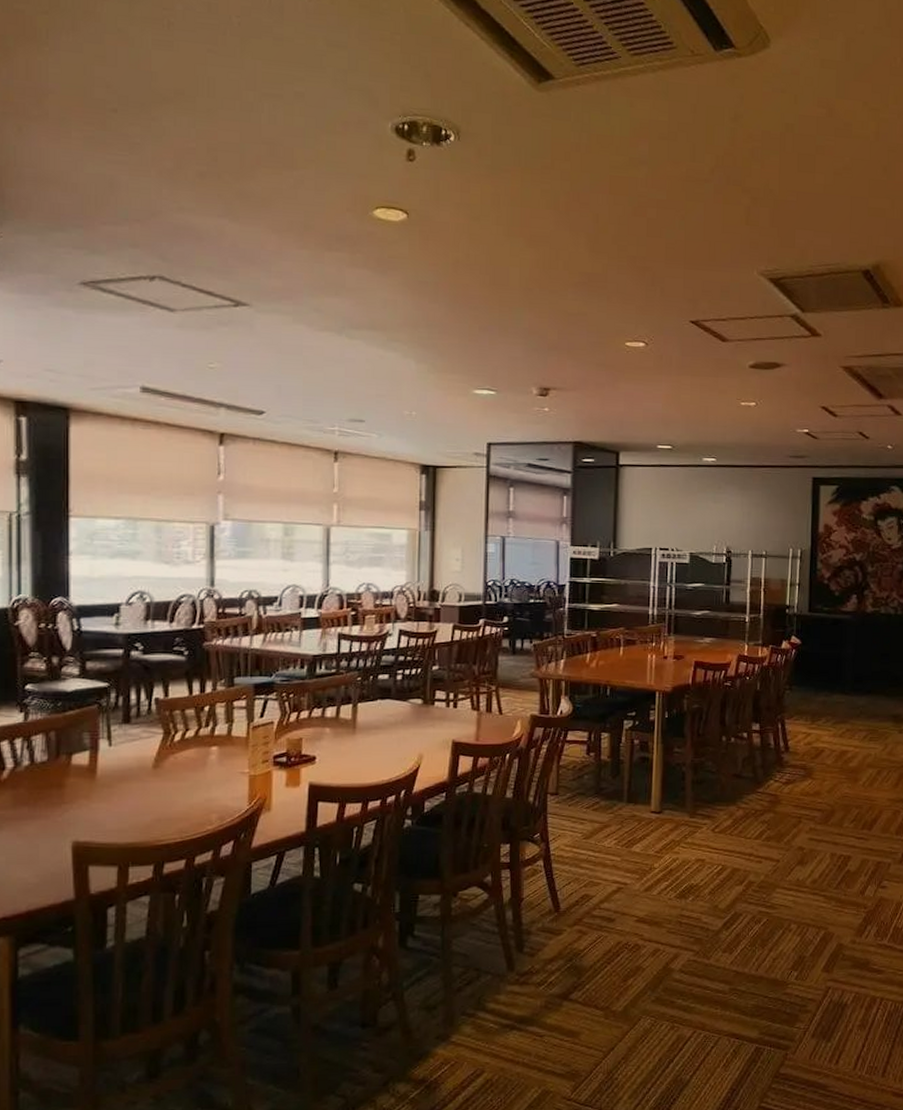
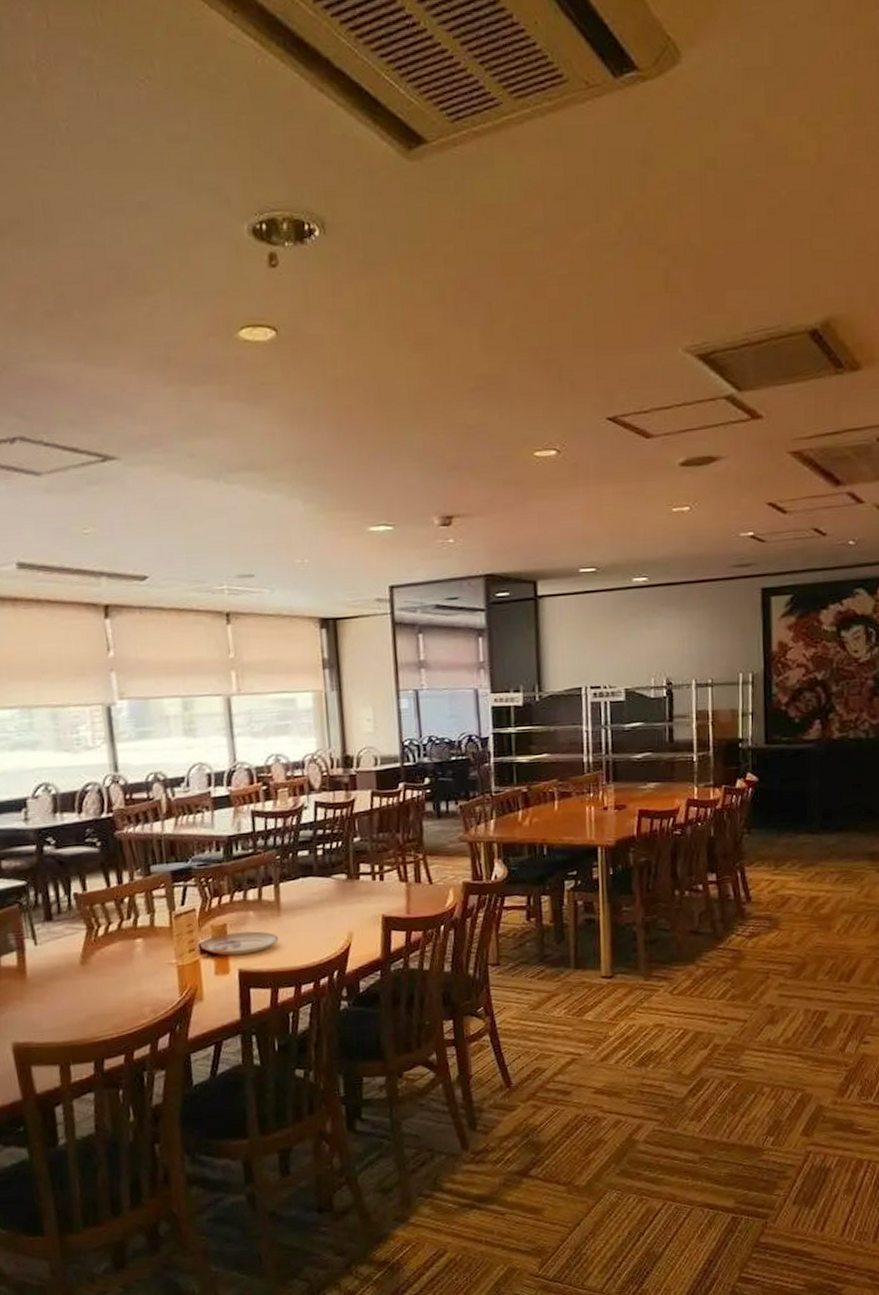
plate: none [274,747,352,769] -> present [199,931,279,956]

